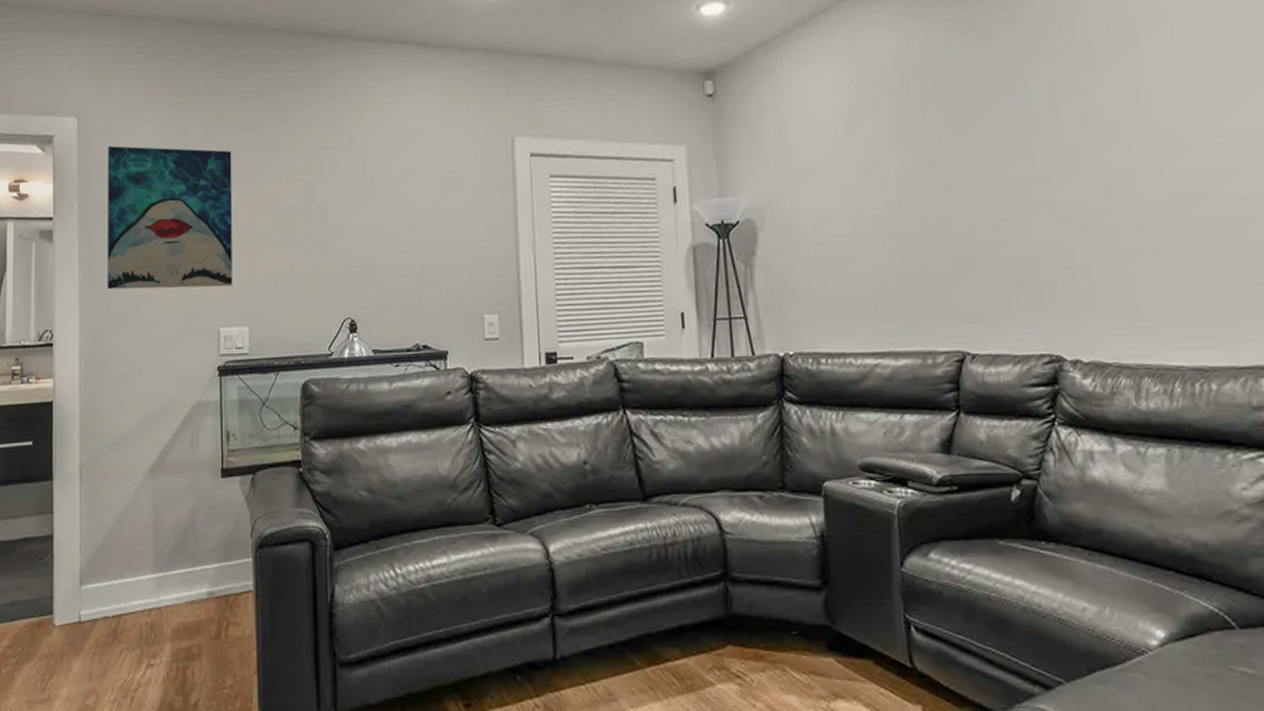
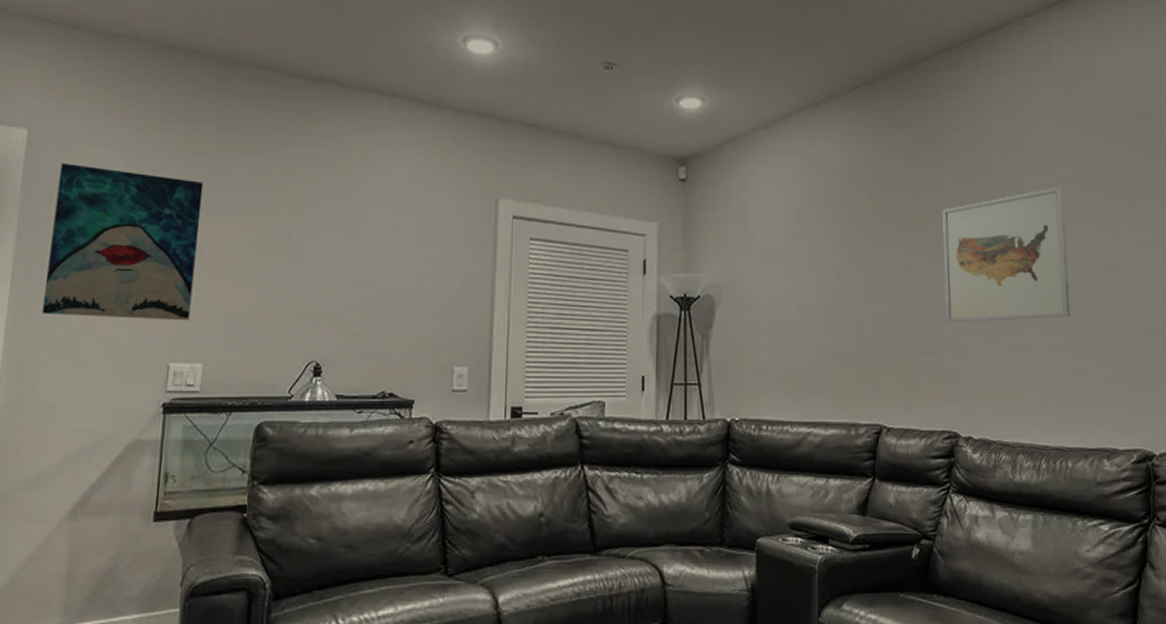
wall art: none [1027,51,1207,227] -> present [942,187,1071,322]

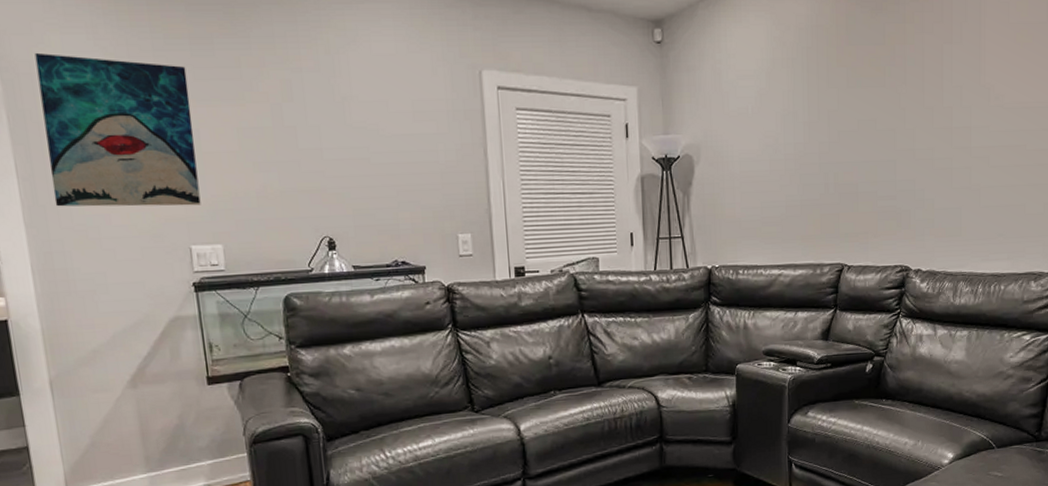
wall art: present [942,187,1071,322] -> none [903,33,1017,168]

